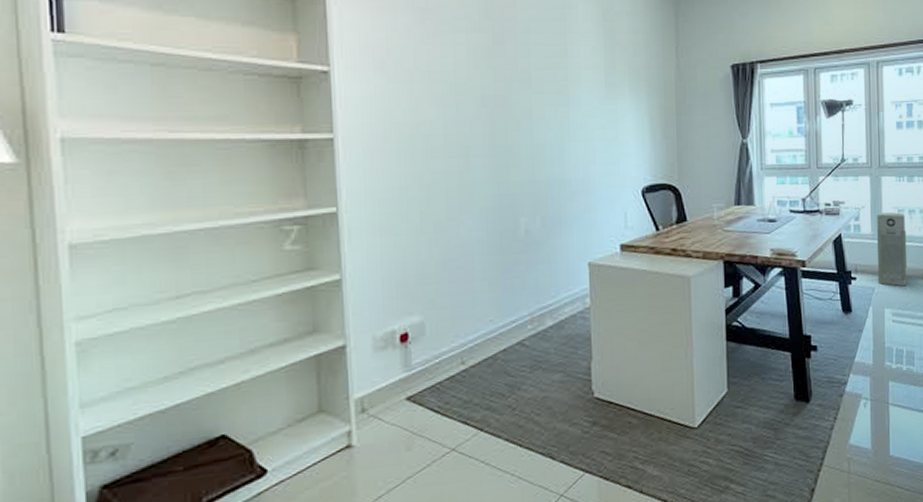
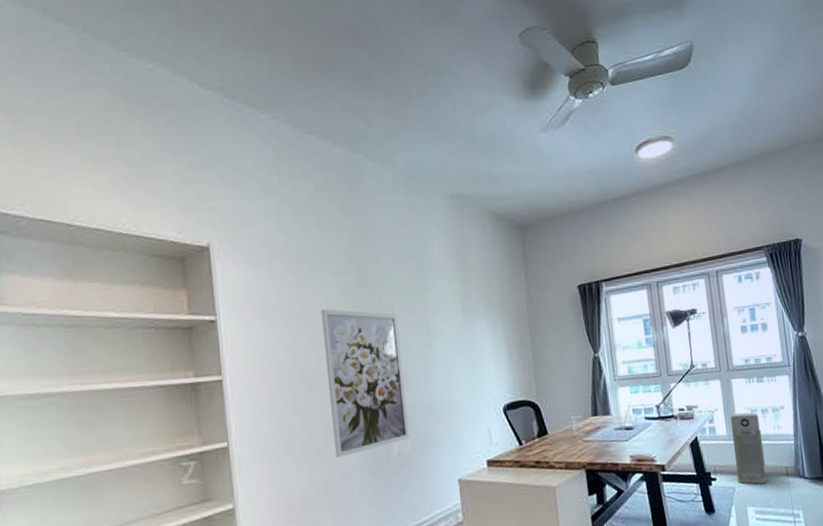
wall art: none [449,69,540,232] -> present [321,309,410,458]

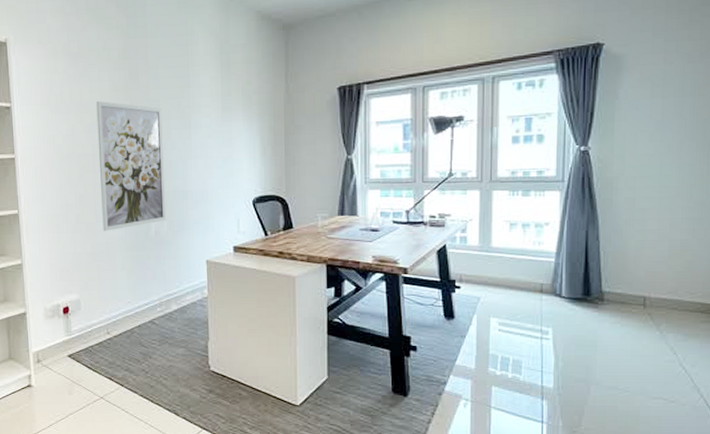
air purifier: present [730,412,767,485] -> none [484,225,519,298]

